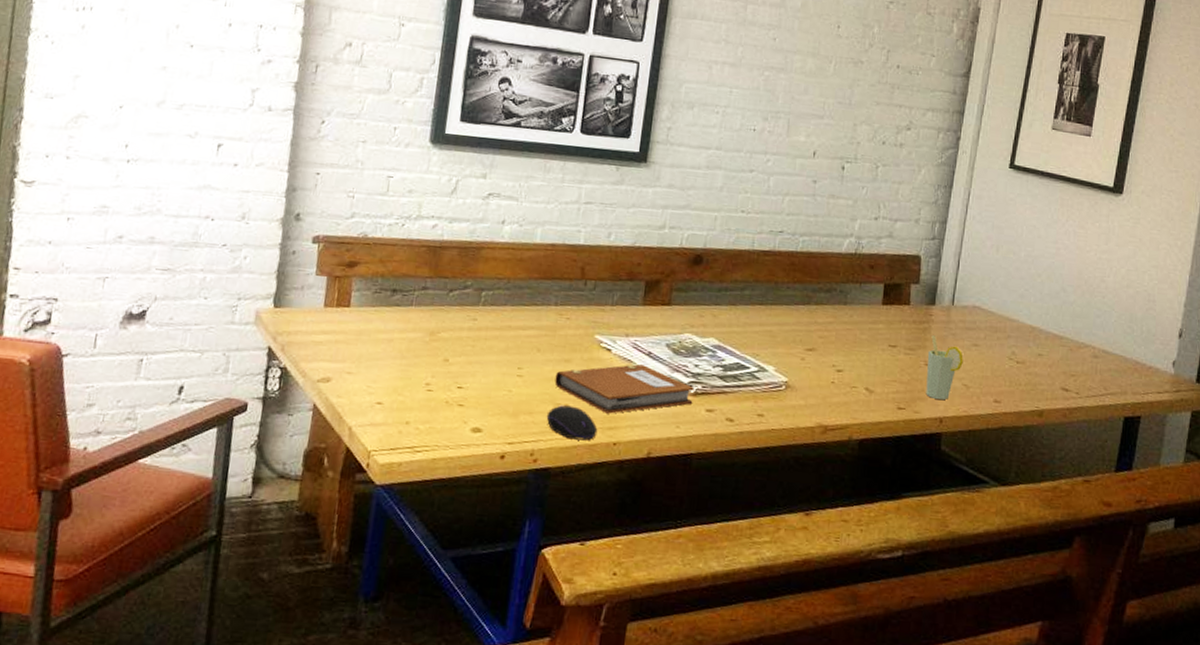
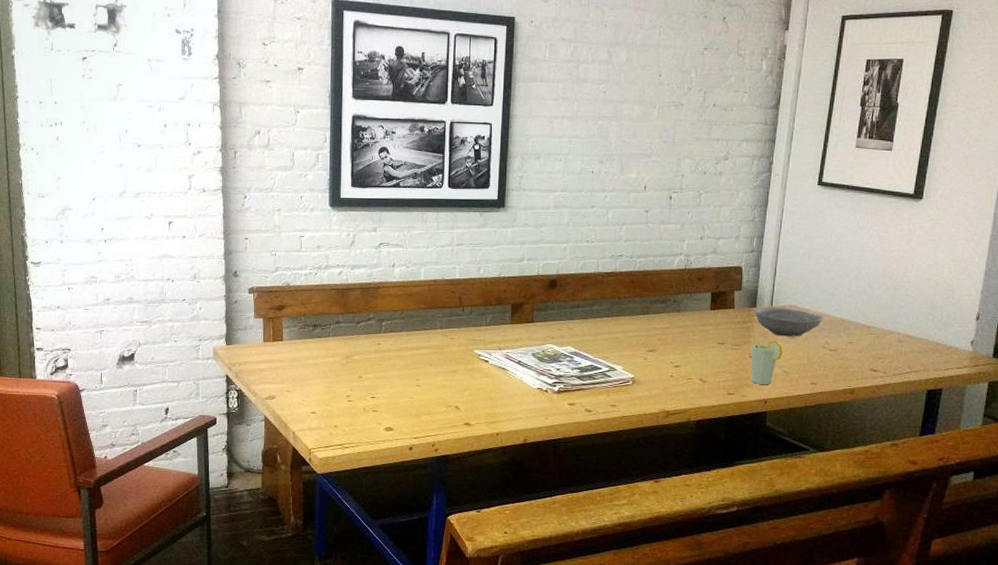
computer mouse: present [546,405,598,441] -> none [442,406,483,433]
notebook: present [554,364,695,414] -> none [446,371,558,411]
bowl: none [932,305,1011,344] -> present [754,306,824,337]

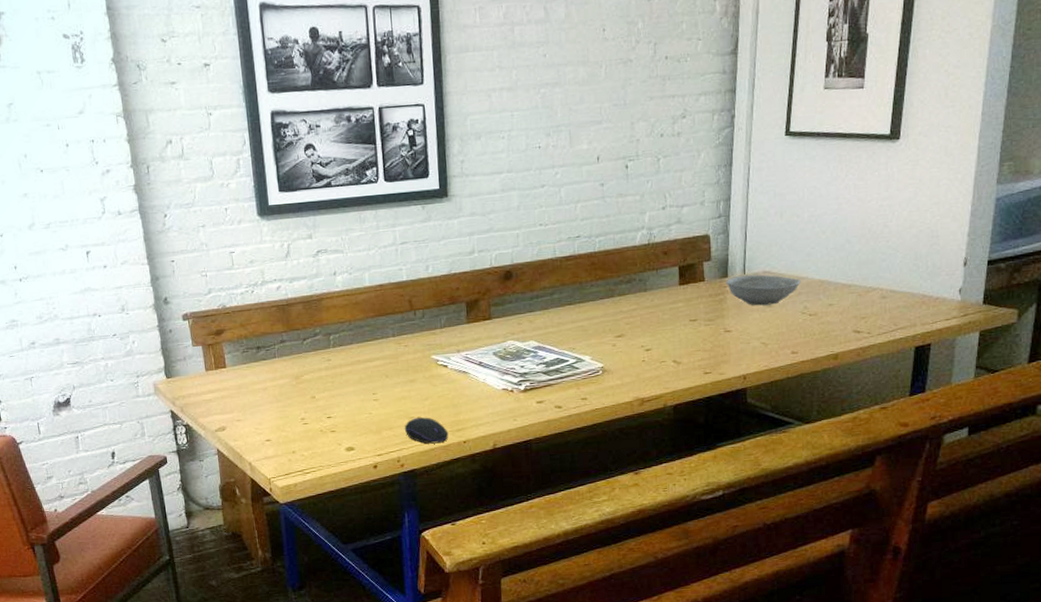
computer mouse: none [442,406,483,433] -> present [404,417,449,444]
cup: present [751,332,783,385] -> none [726,304,759,360]

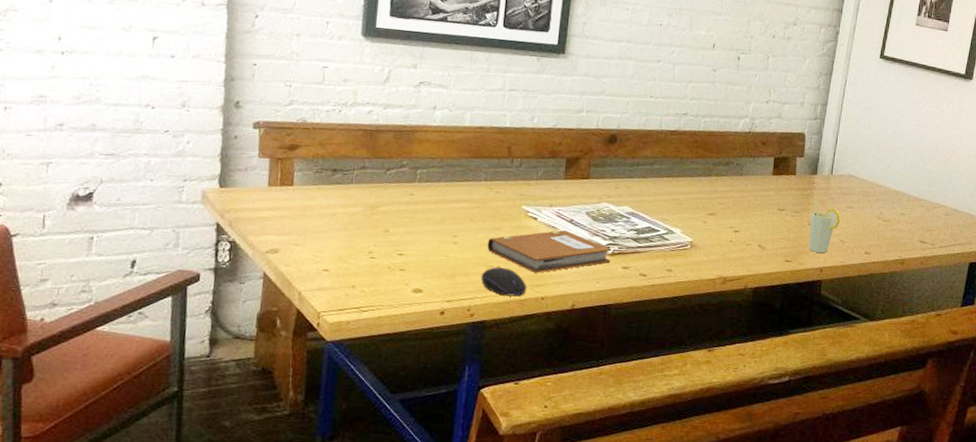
notebook: none [405,373,524,419] -> present [487,230,612,273]
bowl: present [726,274,801,306] -> none [814,175,880,207]
cup: none [726,304,759,360] -> present [809,200,840,254]

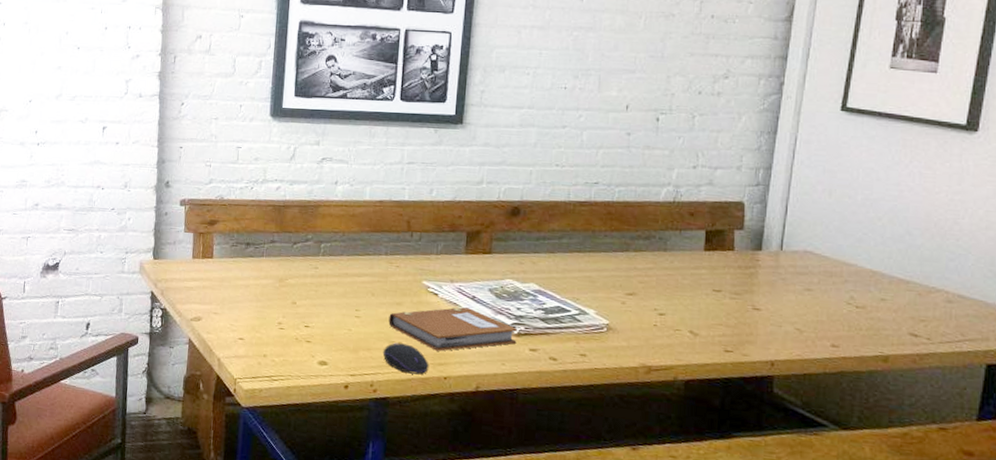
cup: present [809,200,840,254] -> none [754,280,795,344]

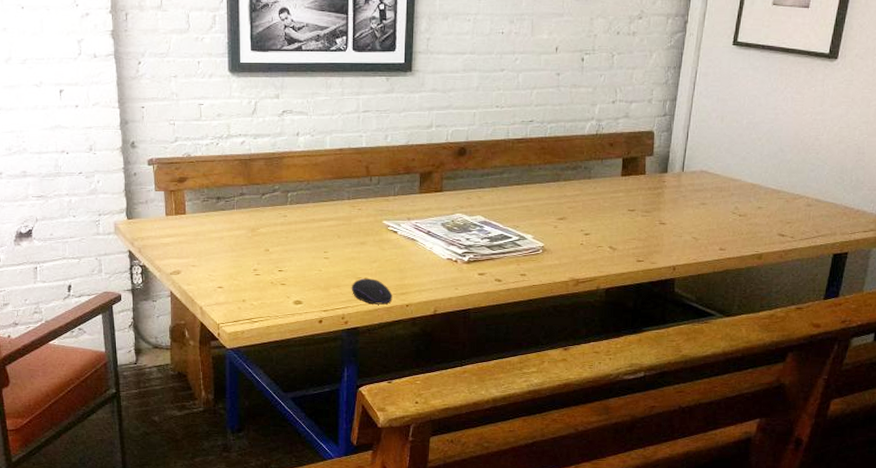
notebook: present [388,307,518,351] -> none [355,242,467,282]

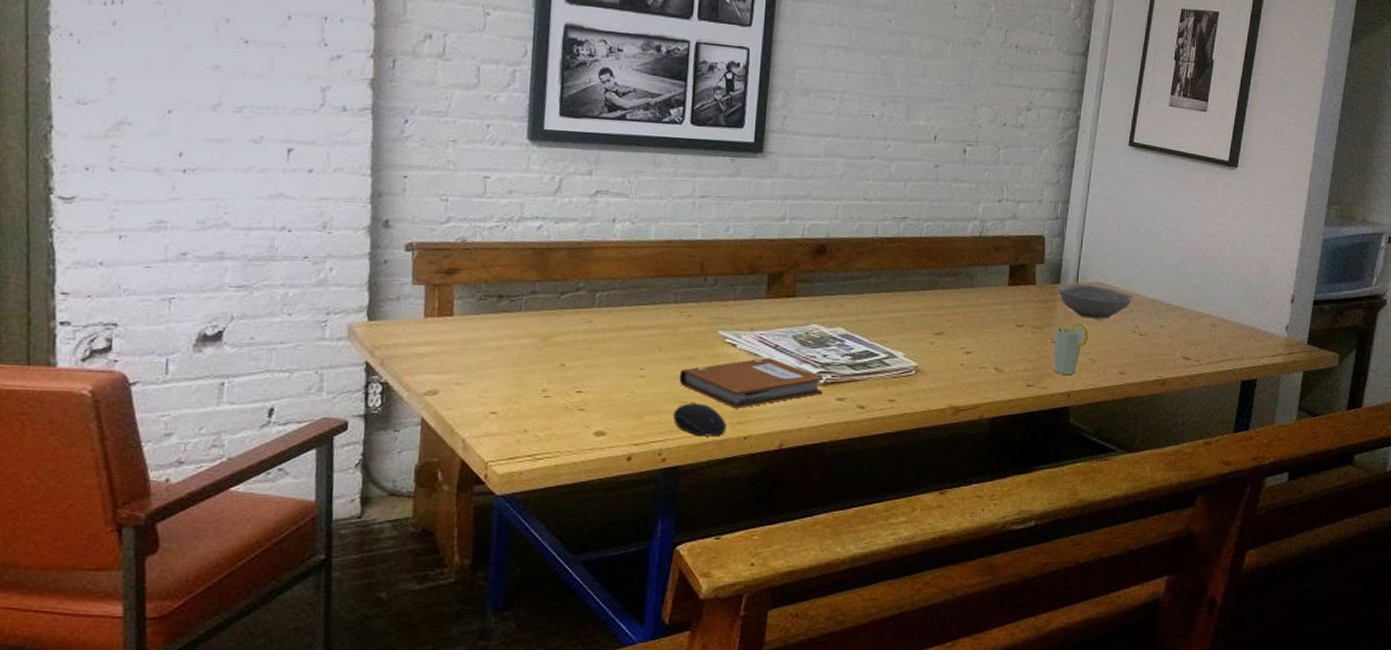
notebook: none [355,242,467,282] -> present [679,358,824,409]
cup: none [661,199,693,252] -> present [1053,313,1089,376]
bowl: none [665,172,734,203] -> present [1057,283,1134,319]

